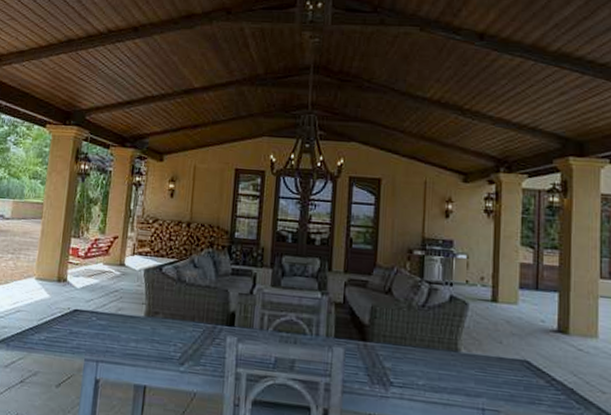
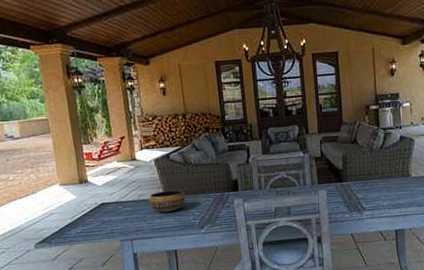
bowl: none [127,308,171,336] -> present [149,190,186,212]

